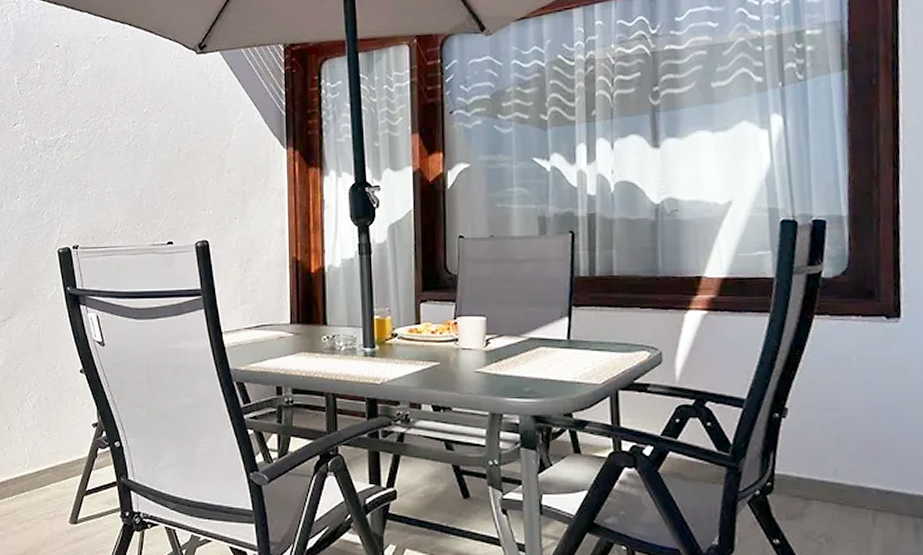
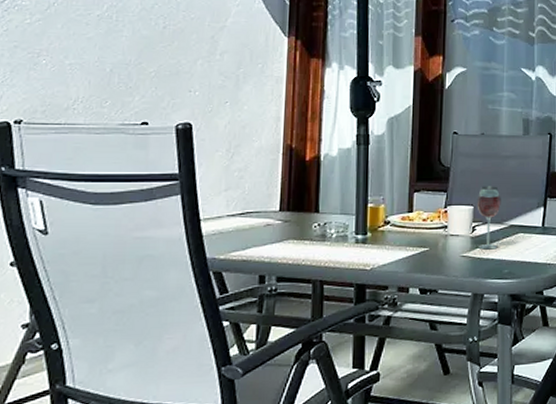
wineglass: none [489,294,517,365] -> present [477,186,501,250]

